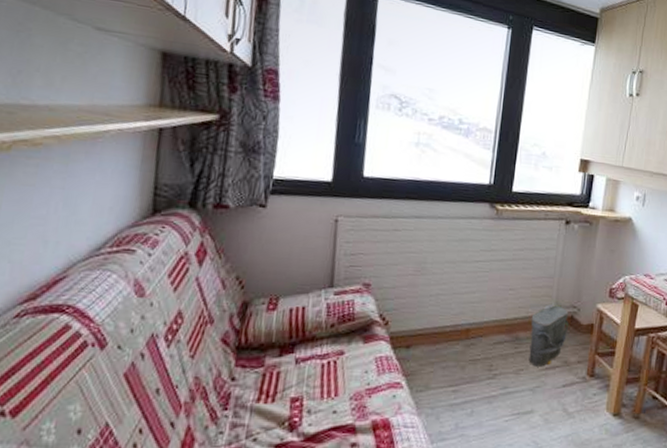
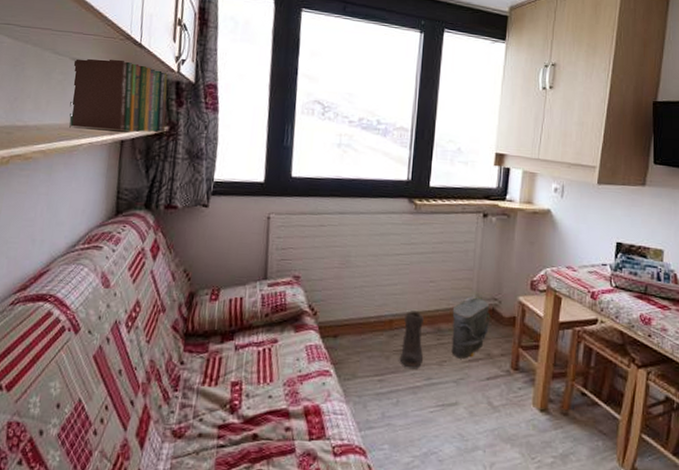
books: none [92,29,219,121] -> present [69,59,168,133]
boot: none [475,319,502,378] -> present [399,311,424,368]

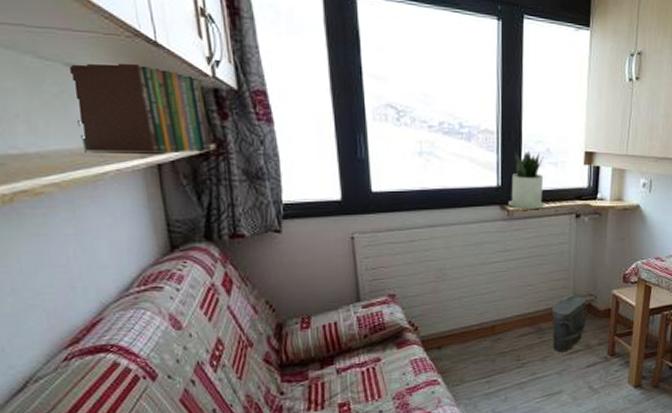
boot: present [399,311,424,368] -> none [504,314,526,367]
planter: none [416,148,454,206] -> present [508,150,545,210]

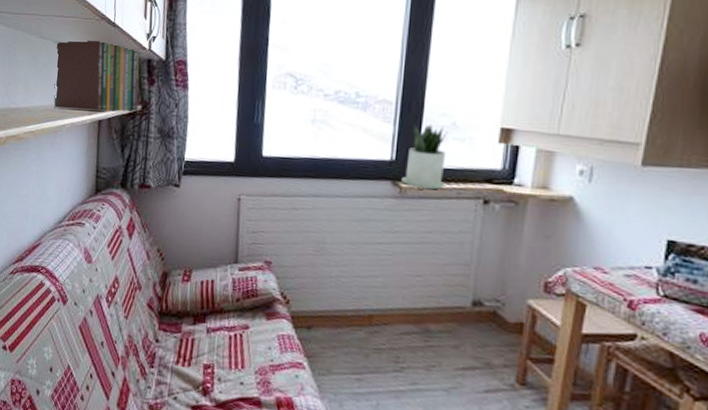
bag: present [551,294,588,353] -> none [441,294,491,366]

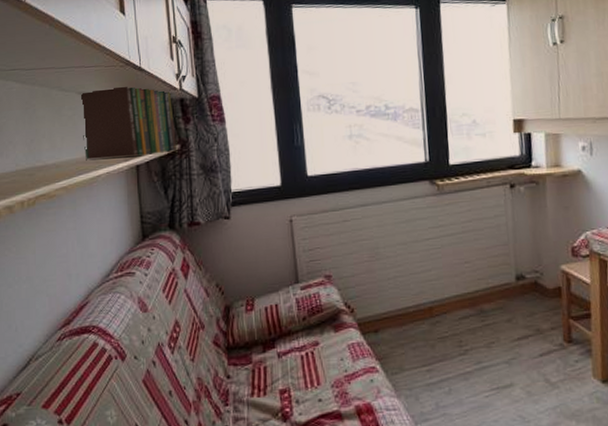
planter: present [401,123,448,190] -> none [437,124,476,184]

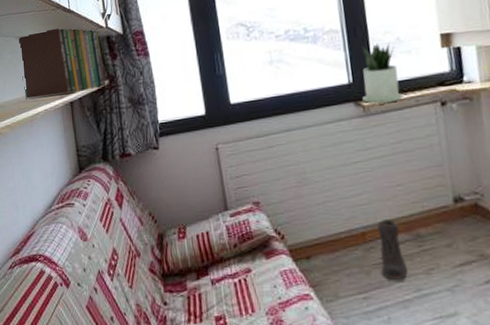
planter: none [437,124,476,184] -> present [362,42,404,105]
boot: none [444,295,469,354] -> present [377,219,407,281]

